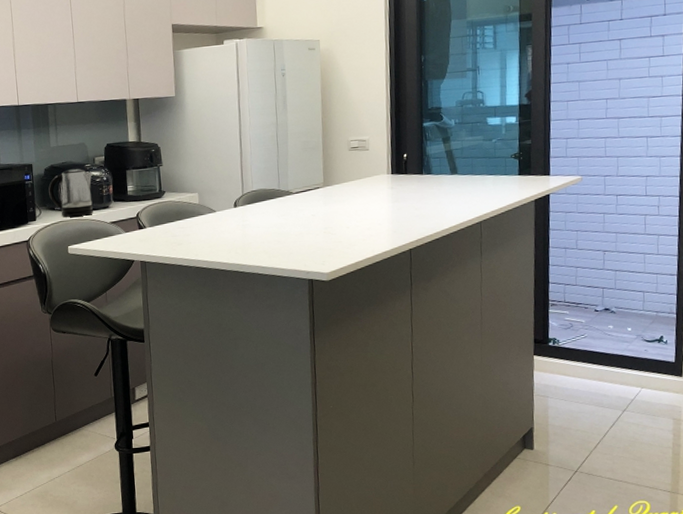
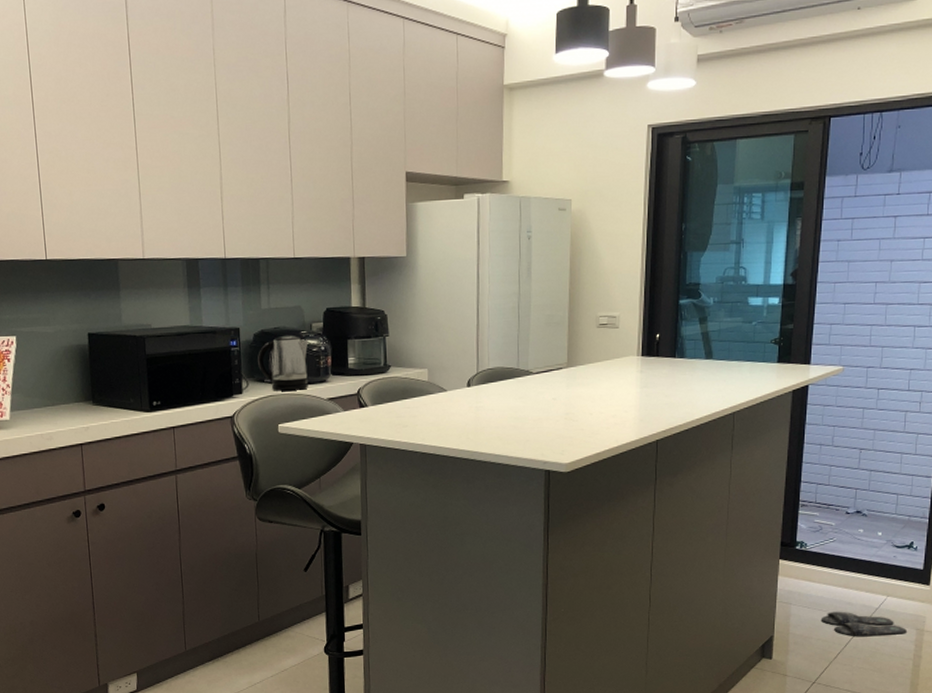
slippers: none [579,403,664,427] -> present [822,611,907,637]

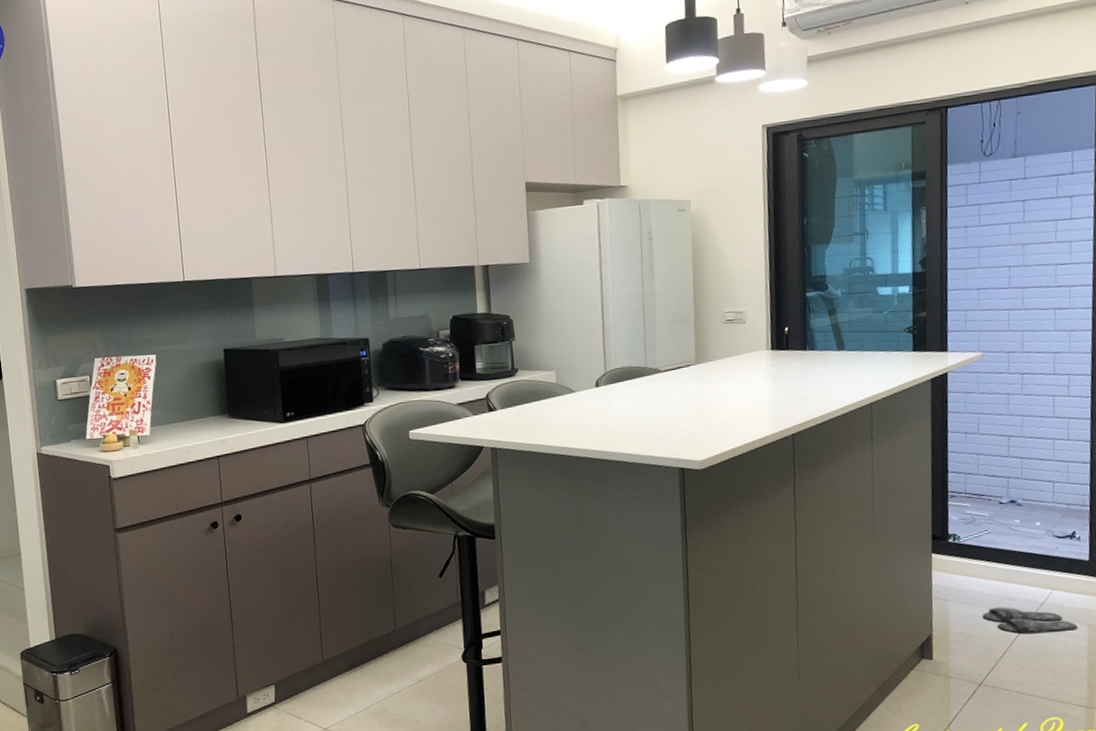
kettle: present [258,335,308,391] -> none [387,343,438,398]

